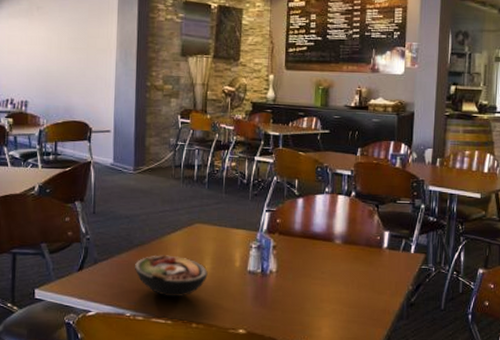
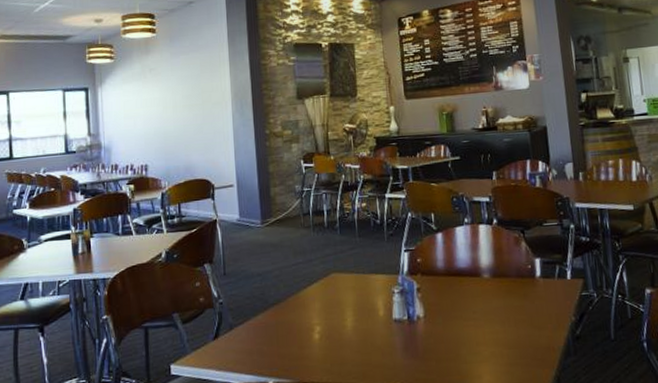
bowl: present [135,255,208,298] -> none [273,311,351,358]

